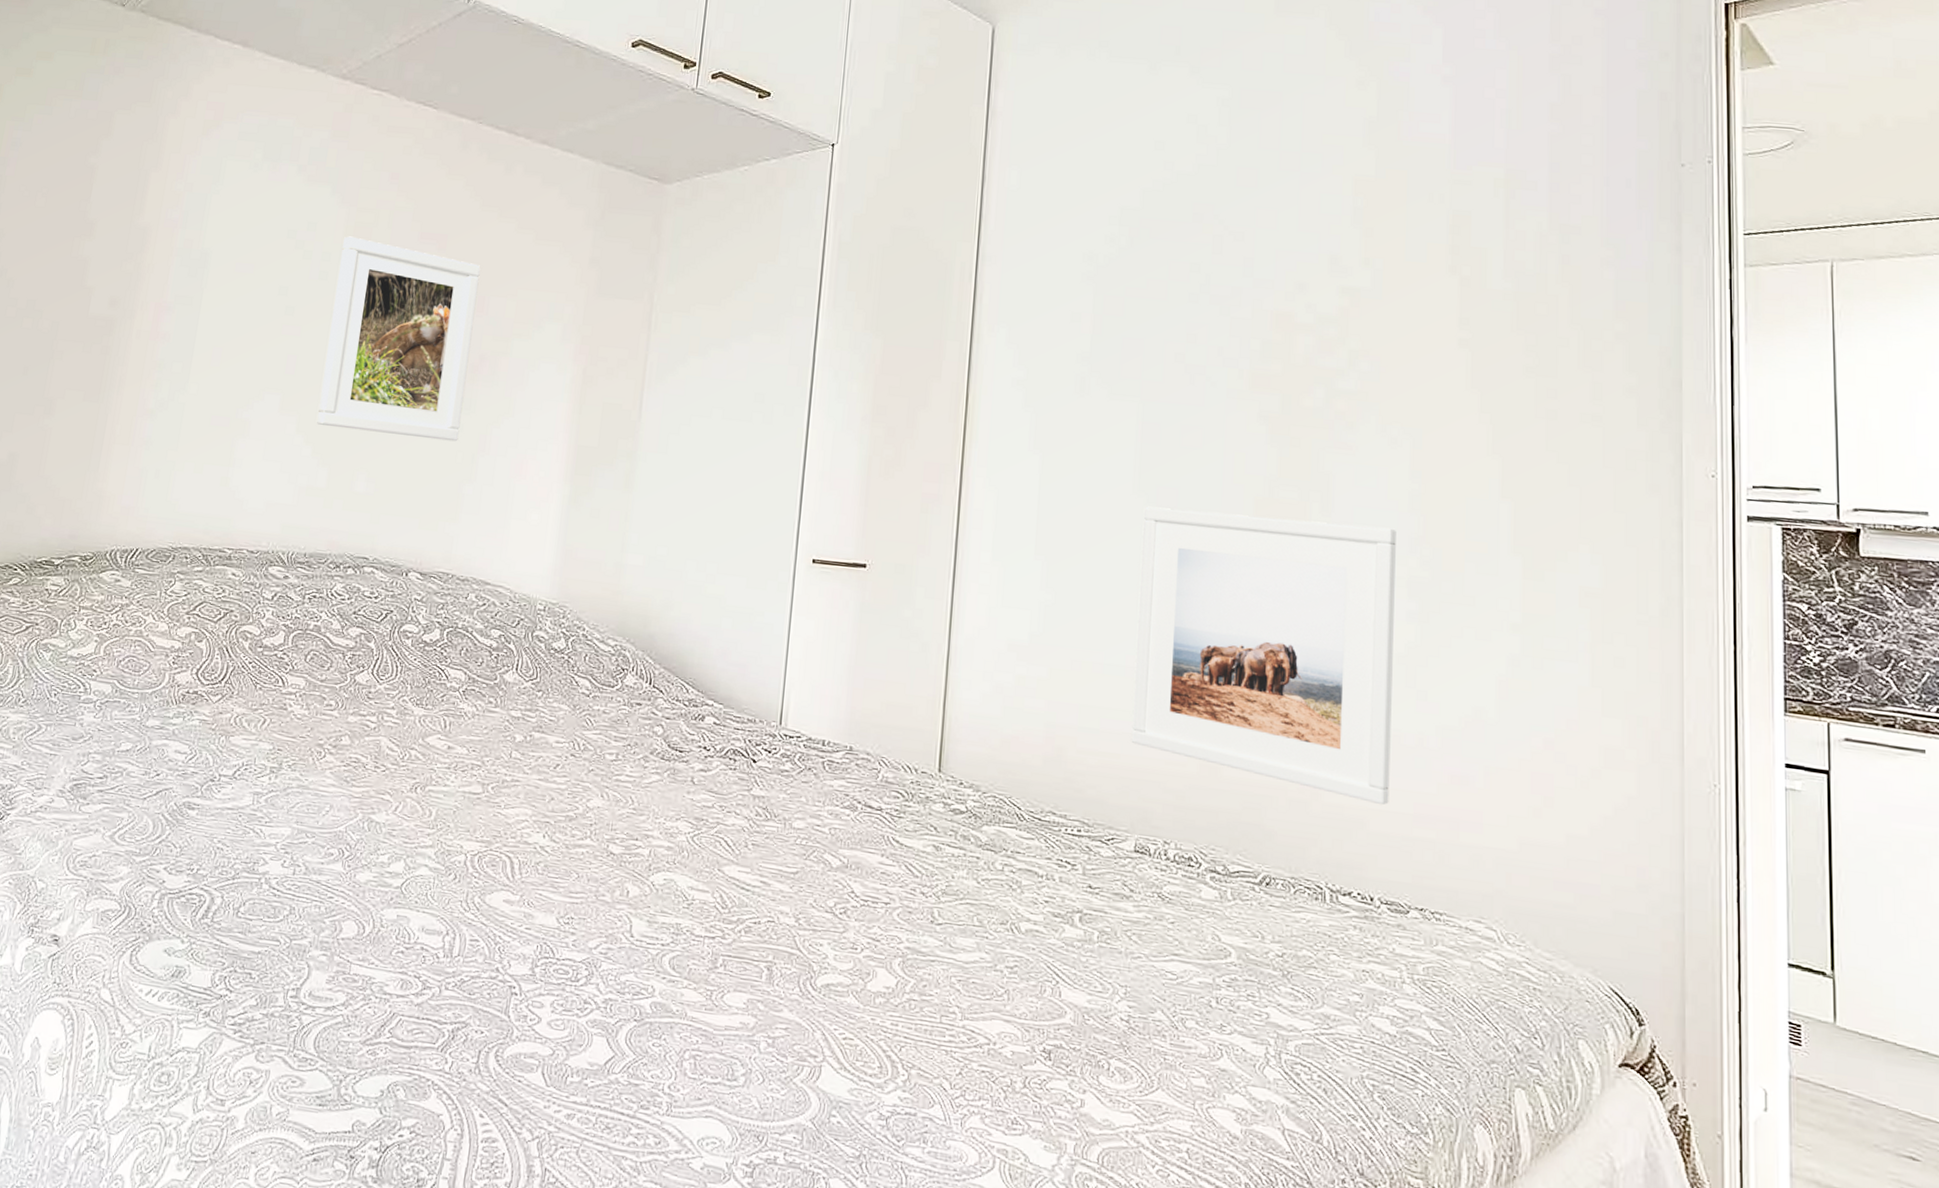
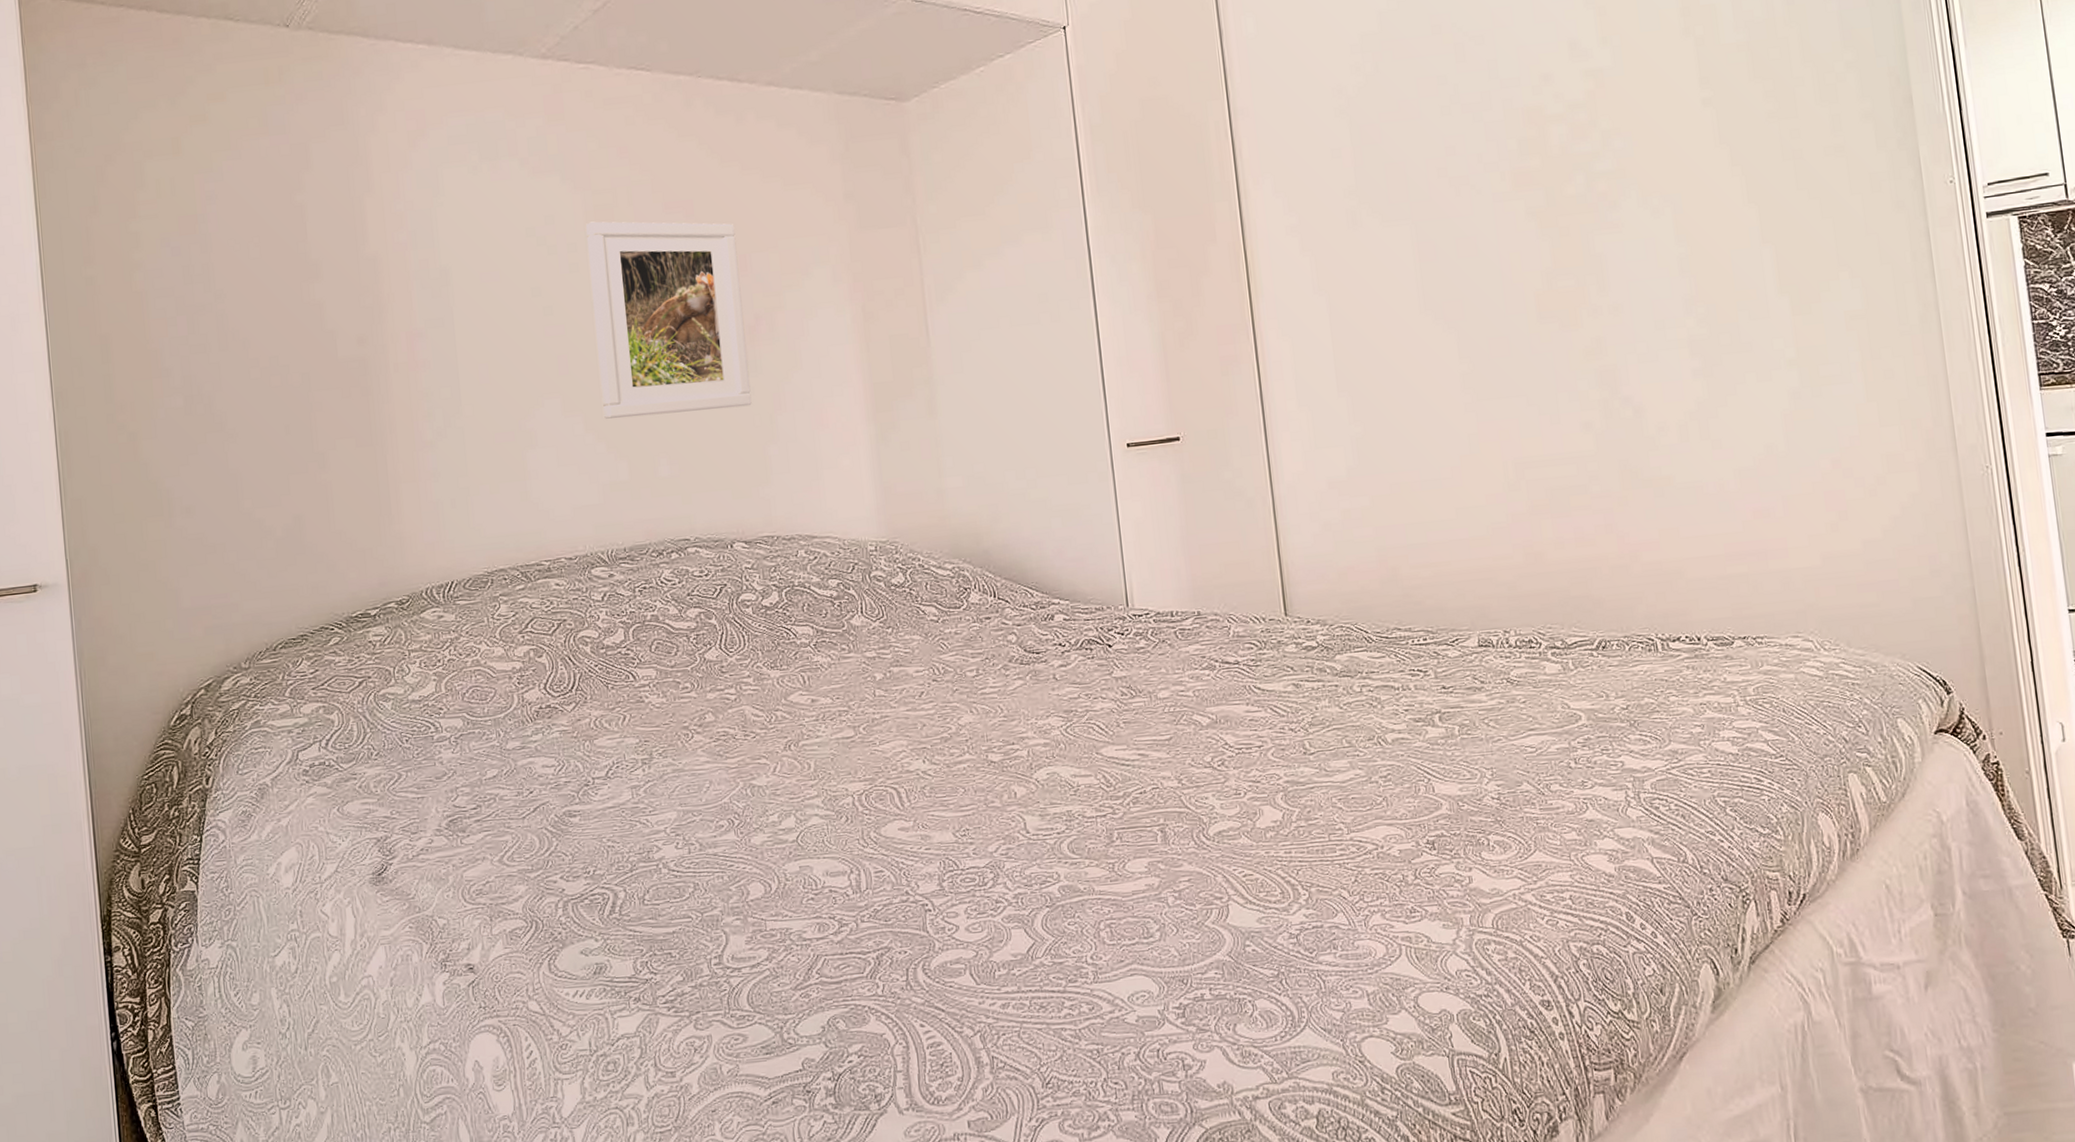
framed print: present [1131,506,1396,806] -> none [1433,294,1701,553]

